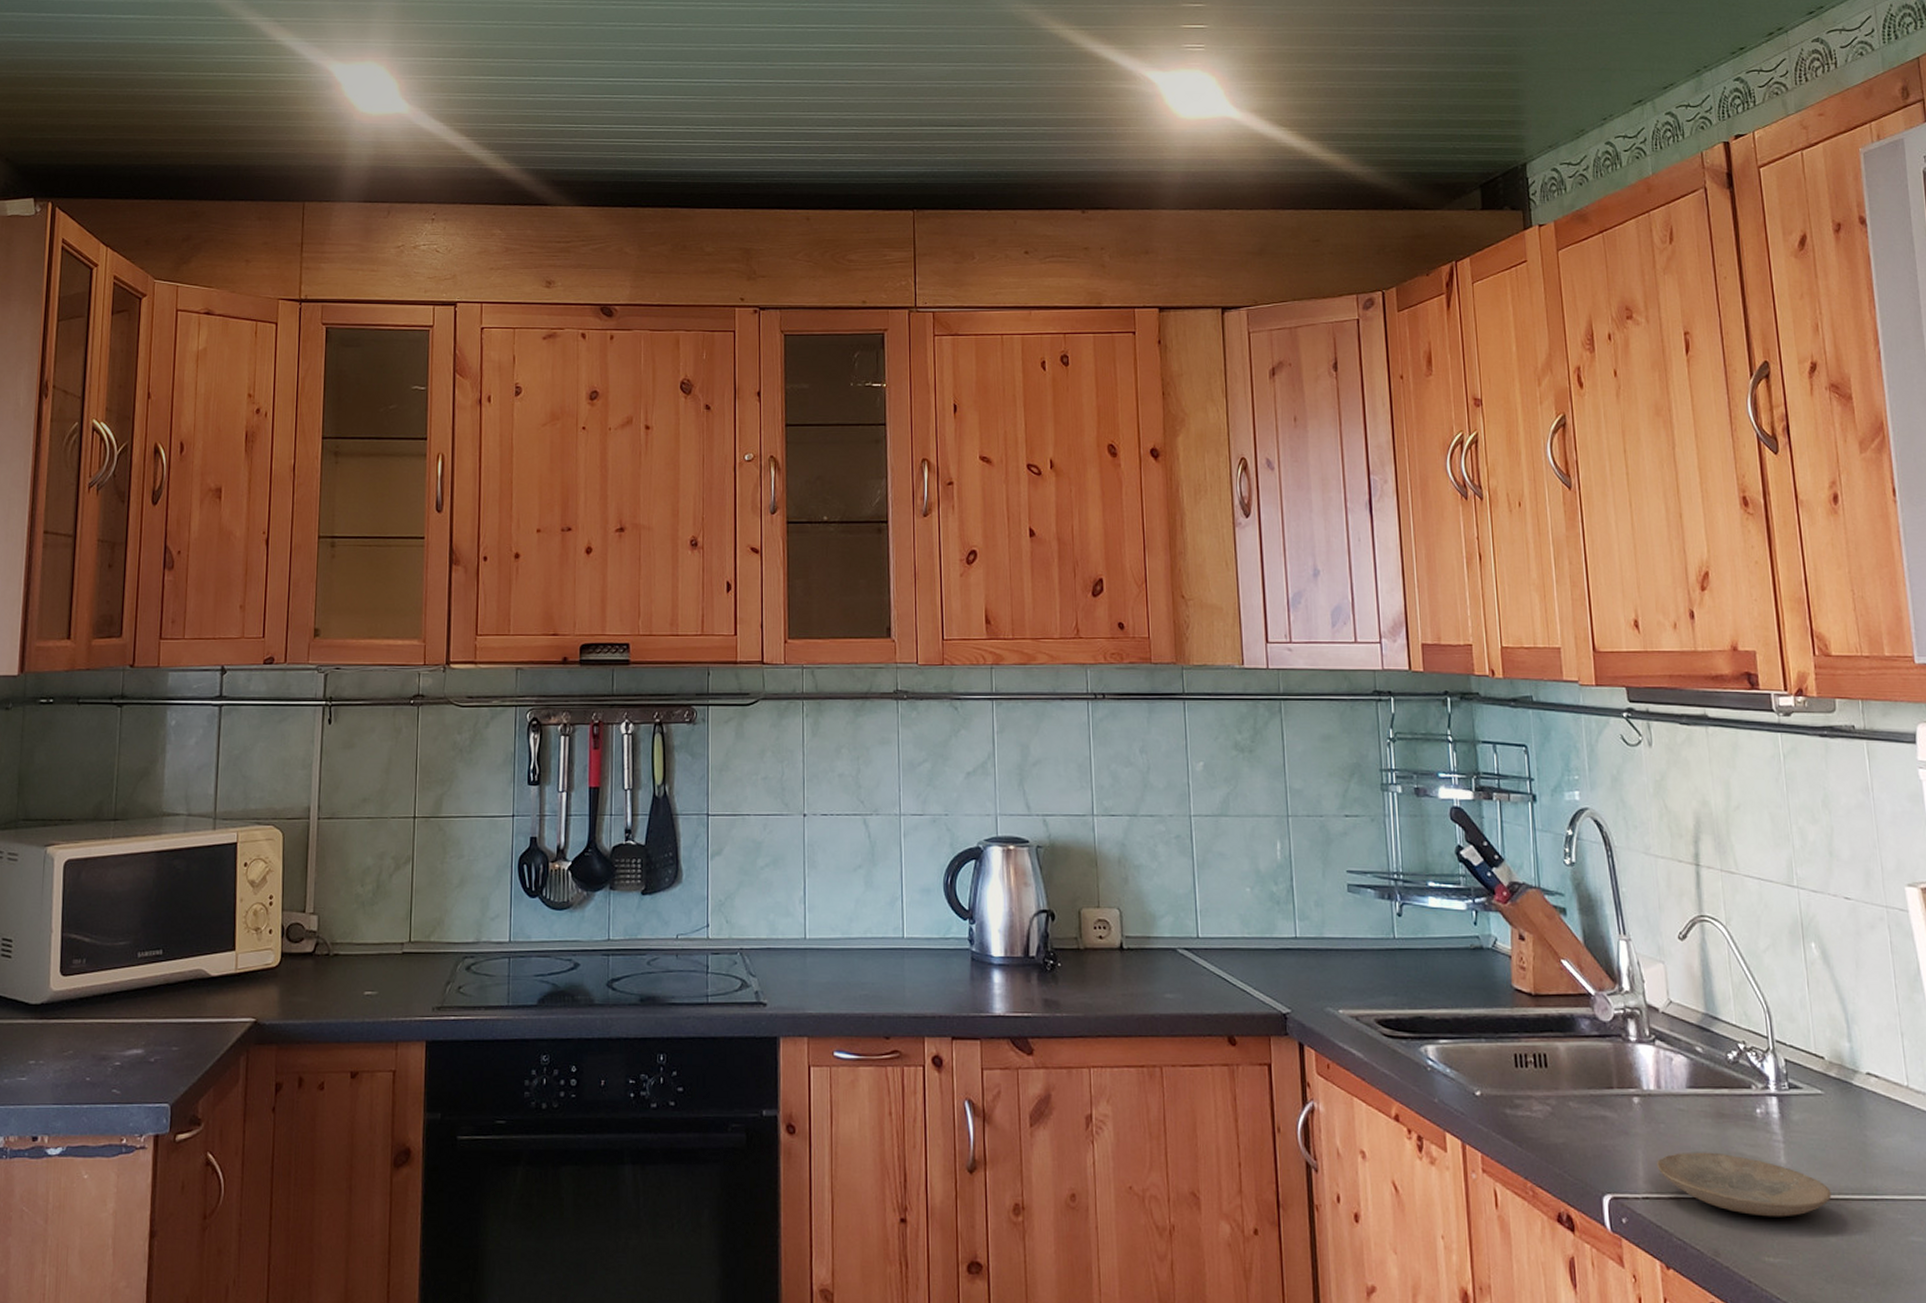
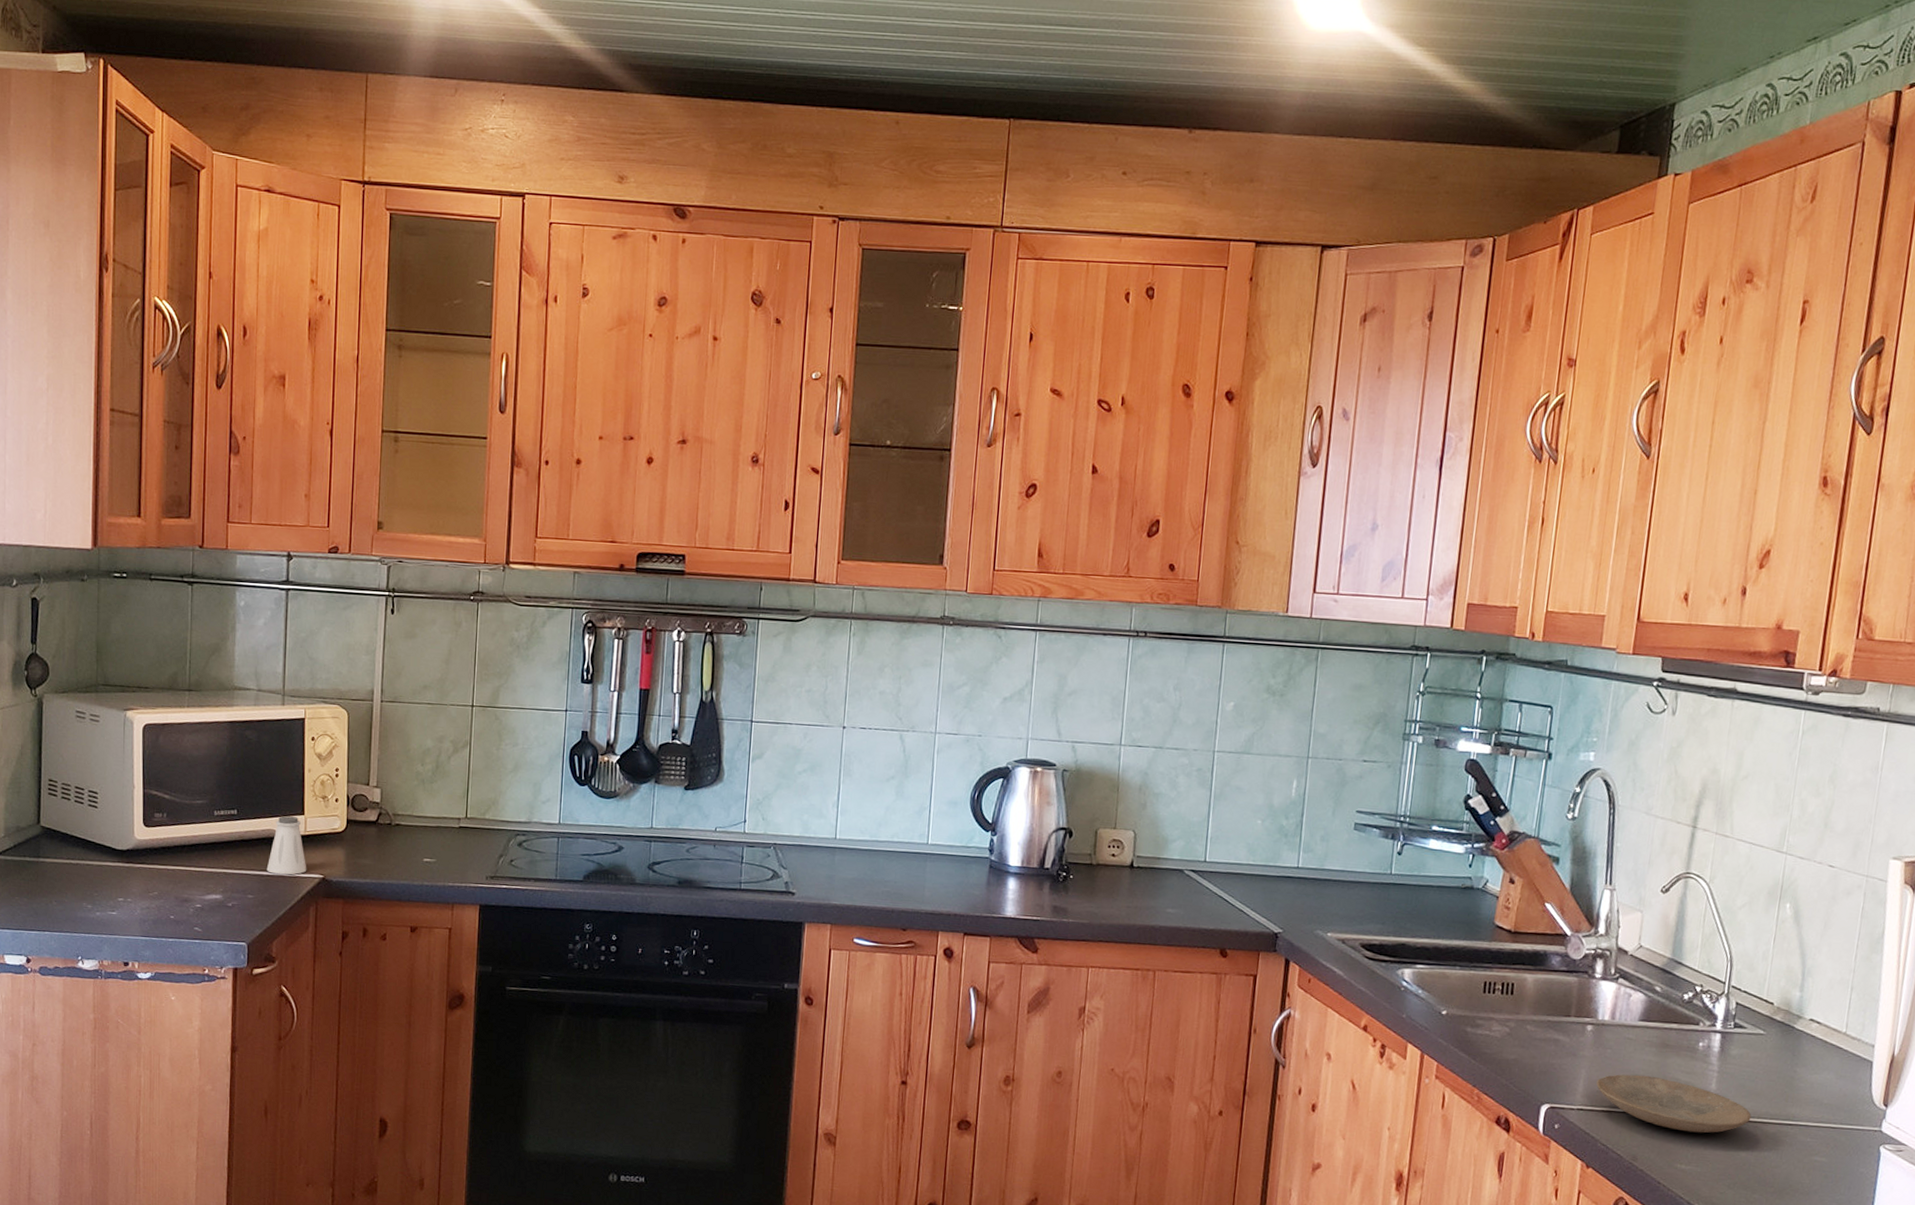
saltshaker: none [193,952,238,1021] -> present [266,816,307,875]

